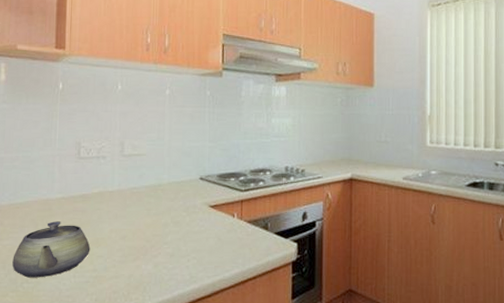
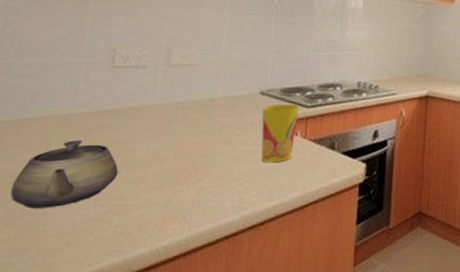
cup: none [203,188,235,242] -> present [261,103,300,163]

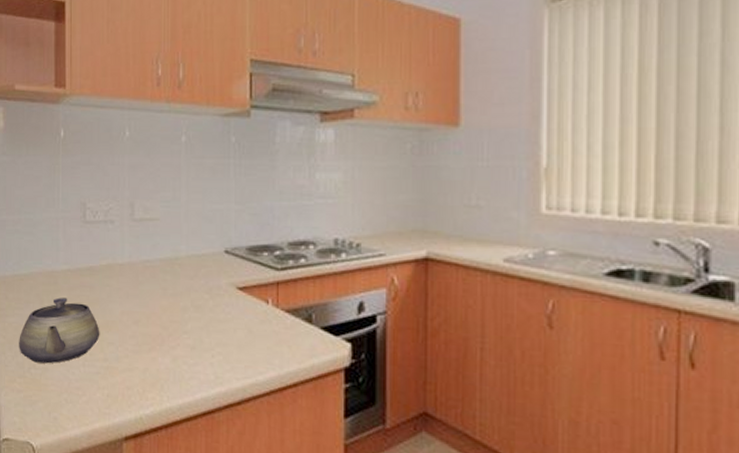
cup: present [261,103,300,163] -> none [228,264,269,335]

